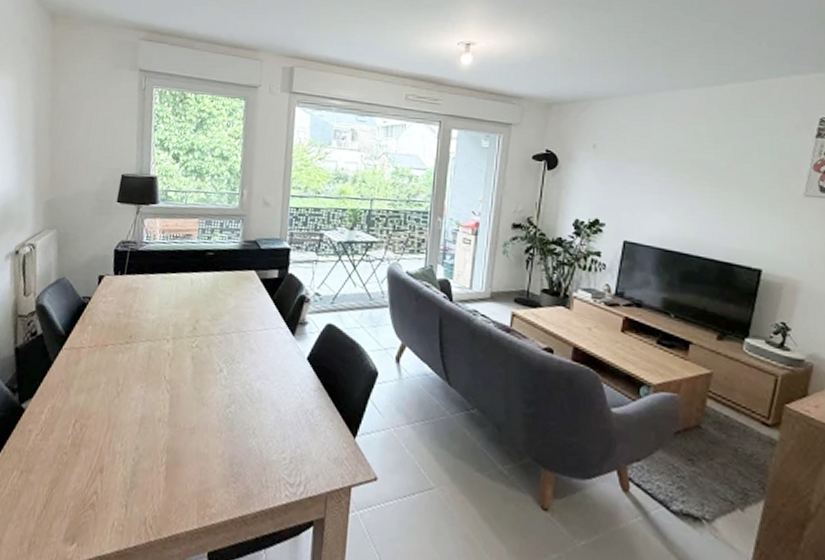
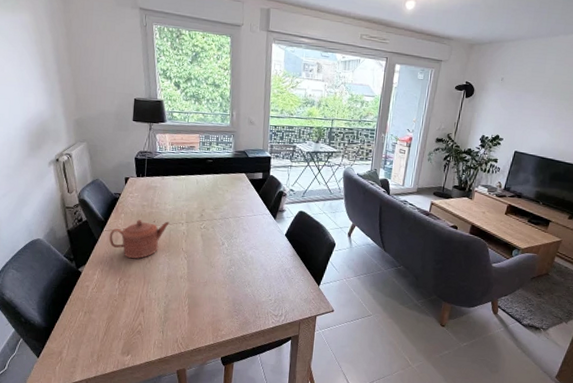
teapot: none [67,334,151,391] -> present [109,220,170,259]

